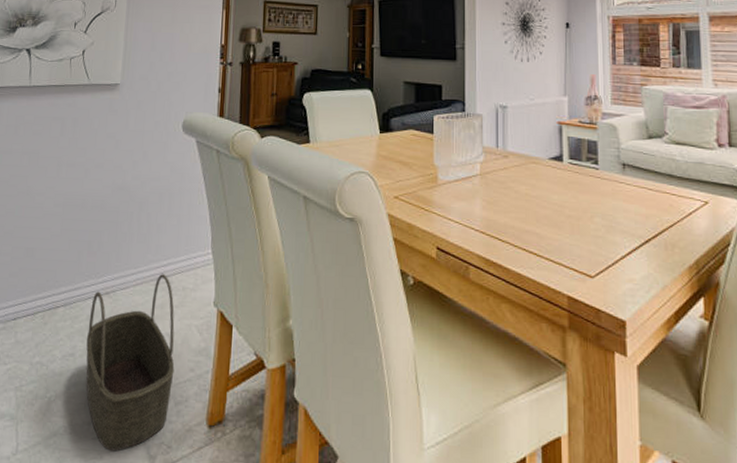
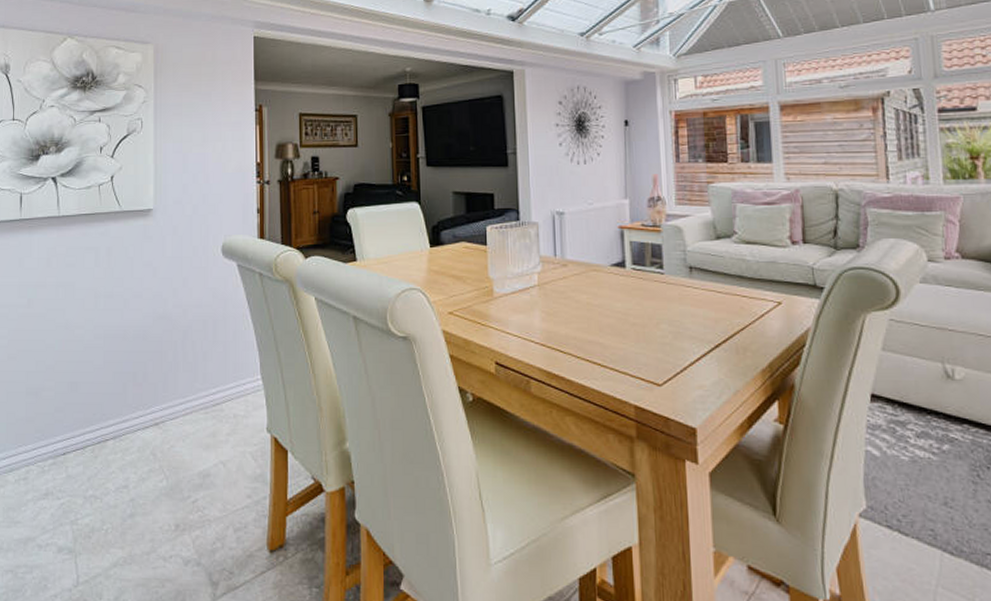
basket: present [86,274,175,452] -> none [138,402,231,579]

